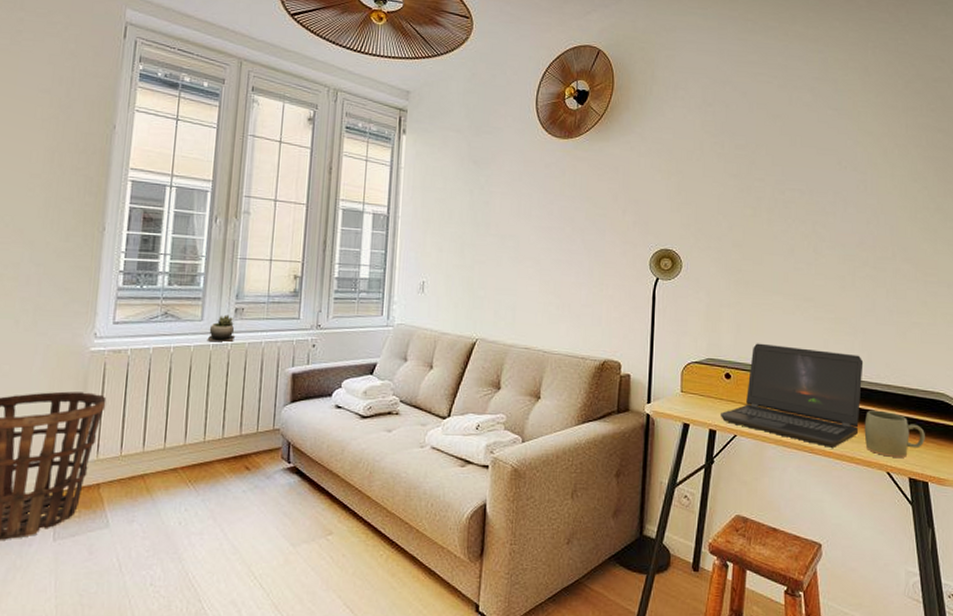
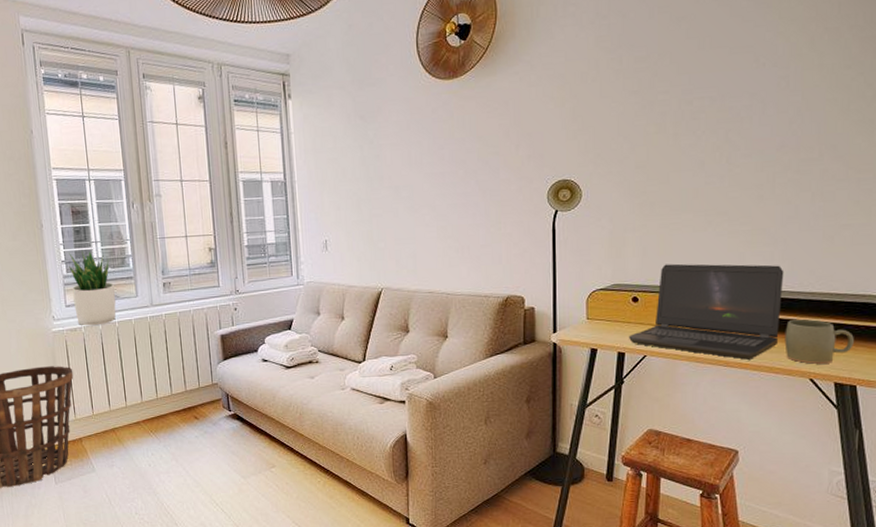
planter: none [124,262,178,349] -> present [69,251,116,326]
succulent plant: present [207,314,234,342] -> none [144,289,167,315]

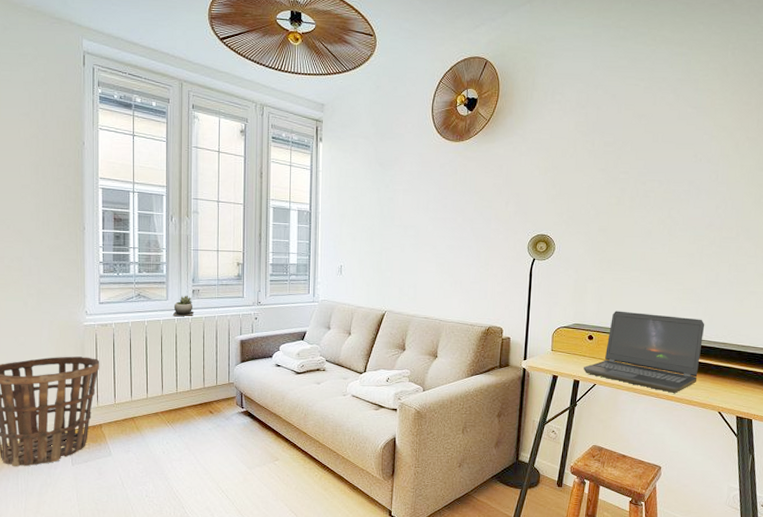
planter: present [69,251,116,326] -> none [106,255,147,323]
succulent plant: none [144,289,167,315] -> present [172,295,193,317]
mug: present [784,319,854,364] -> none [701,364,753,400]

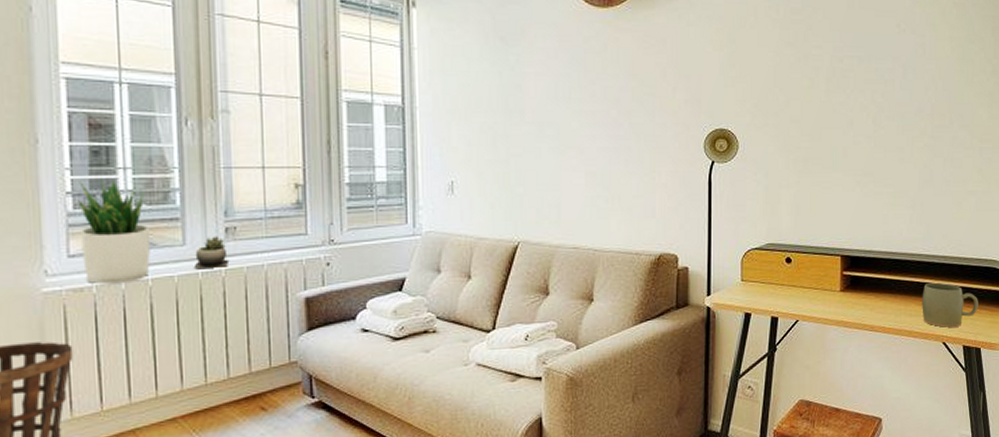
planter: none [106,255,147,323] -> present [78,180,150,285]
laptop computer: present [583,311,705,393] -> none [782,223,921,324]
mug: none [701,364,753,400] -> present [922,283,978,327]

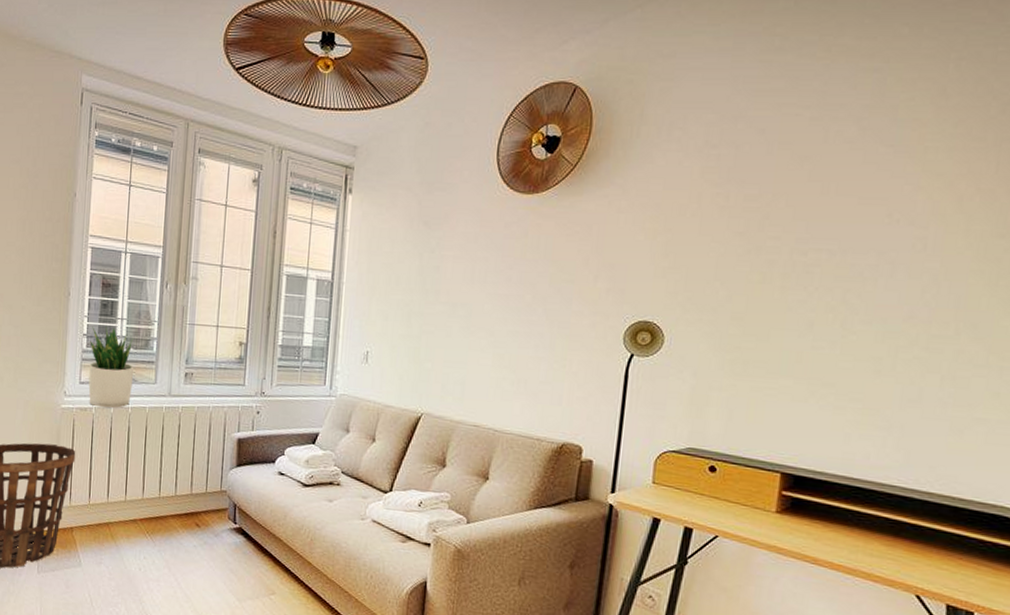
succulent plant: present [193,236,228,270] -> none [160,378,185,405]
mug: present [922,283,978,327] -> none [888,521,977,580]

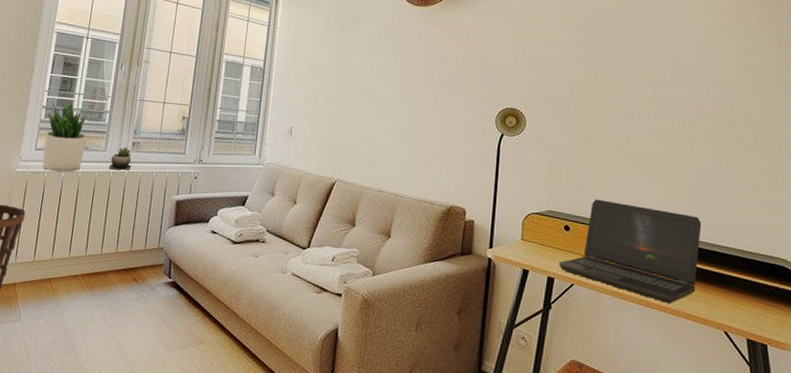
succulent plant: none [160,378,185,405] -> present [108,147,131,170]
laptop computer: none [700,433,898,561] -> present [559,199,702,303]

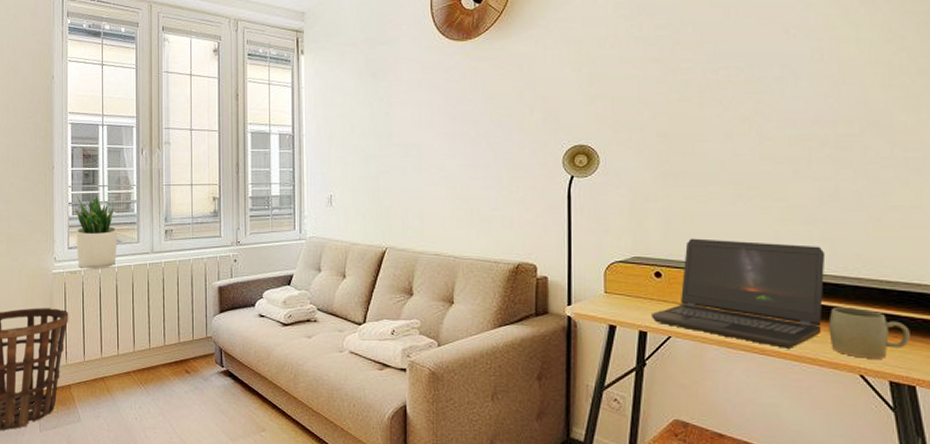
succulent plant: present [108,147,131,170] -> none [144,236,166,261]
mug: none [701,271,764,319] -> present [828,308,910,359]

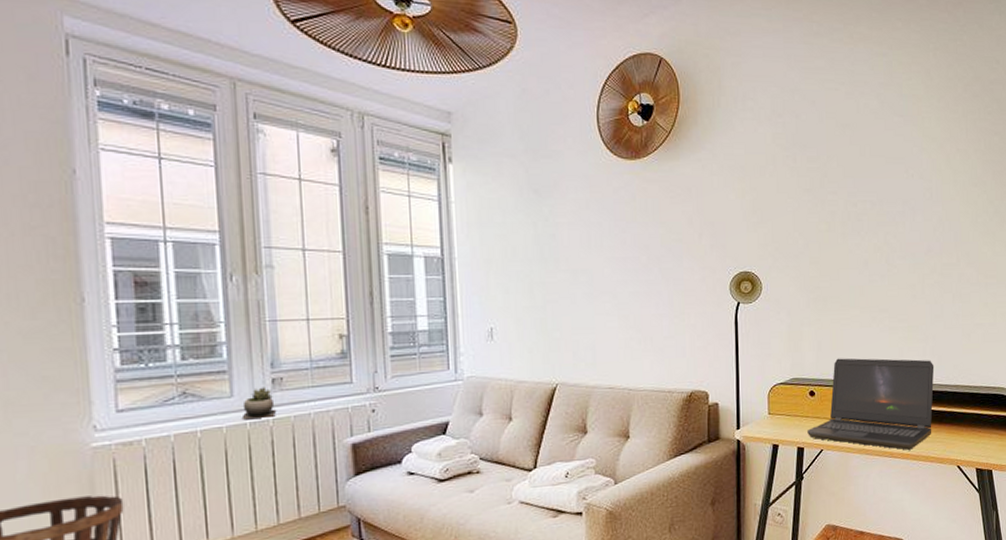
planter: present [75,194,117,269] -> none [125,336,199,438]
succulent plant: none [144,236,166,261] -> present [241,387,276,420]
mug: present [828,308,910,359] -> none [937,410,989,452]

